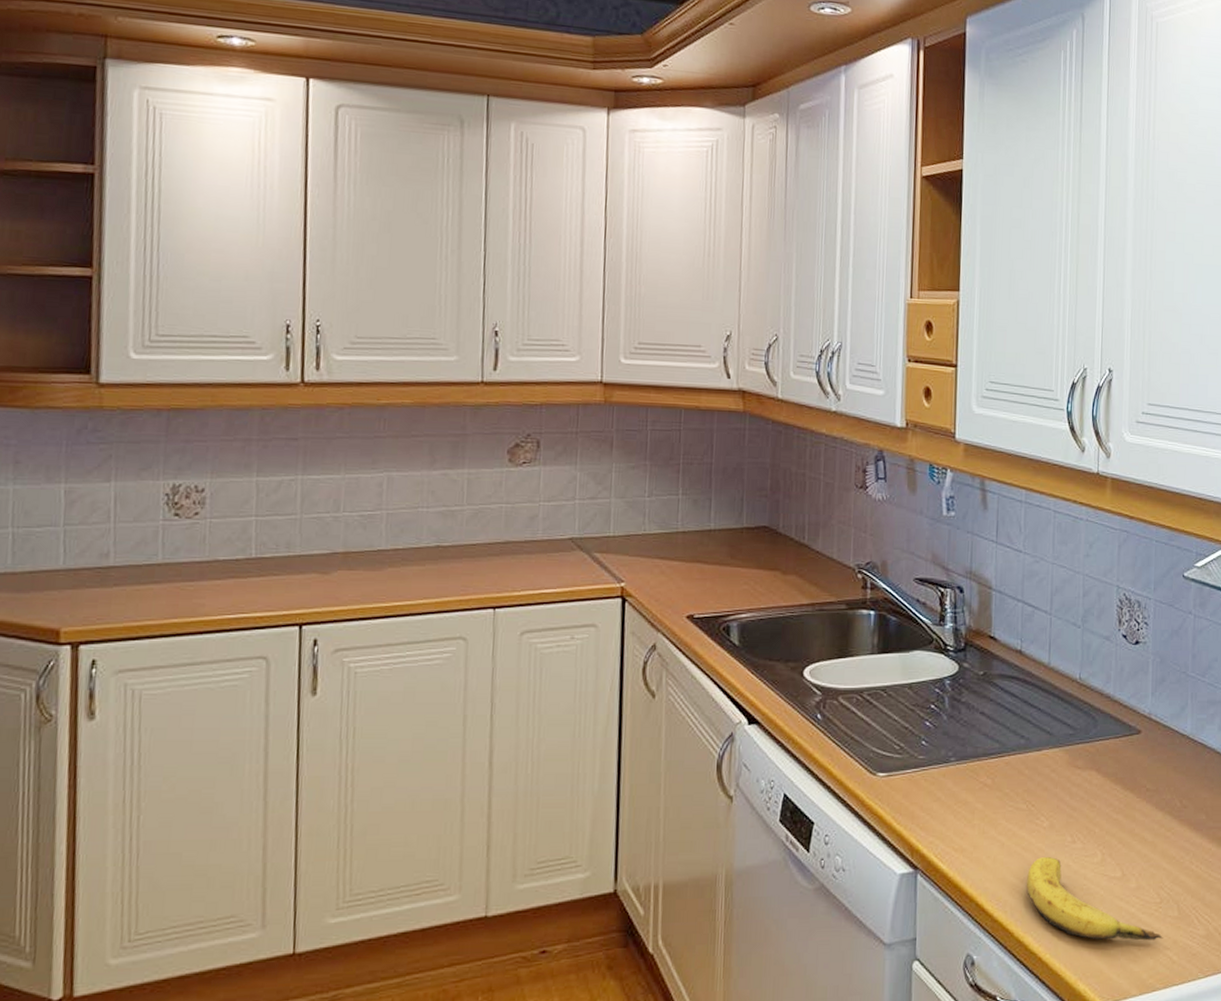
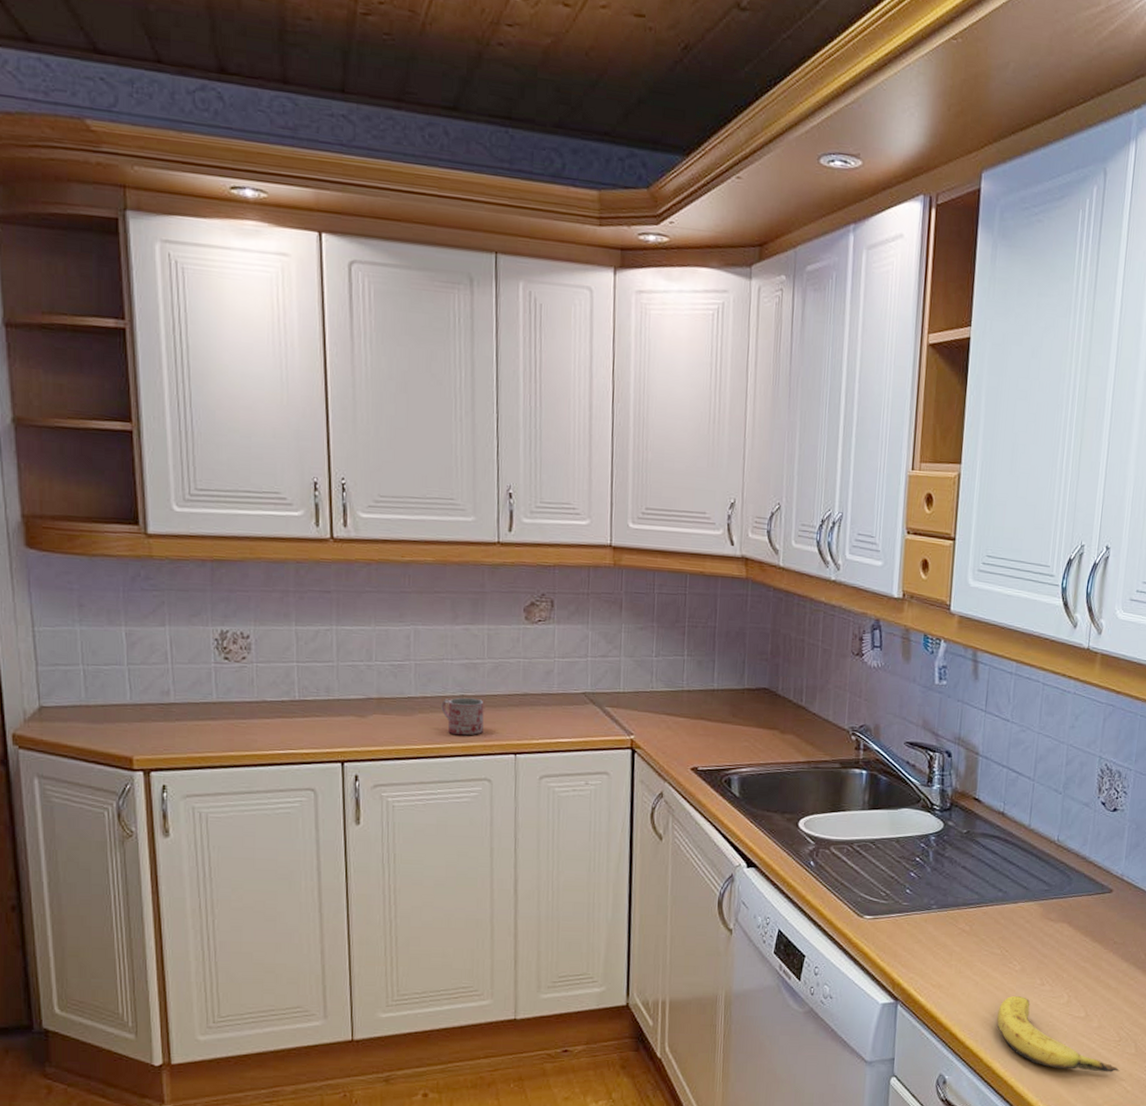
mug: none [413,548,462,590] -> present [441,697,484,736]

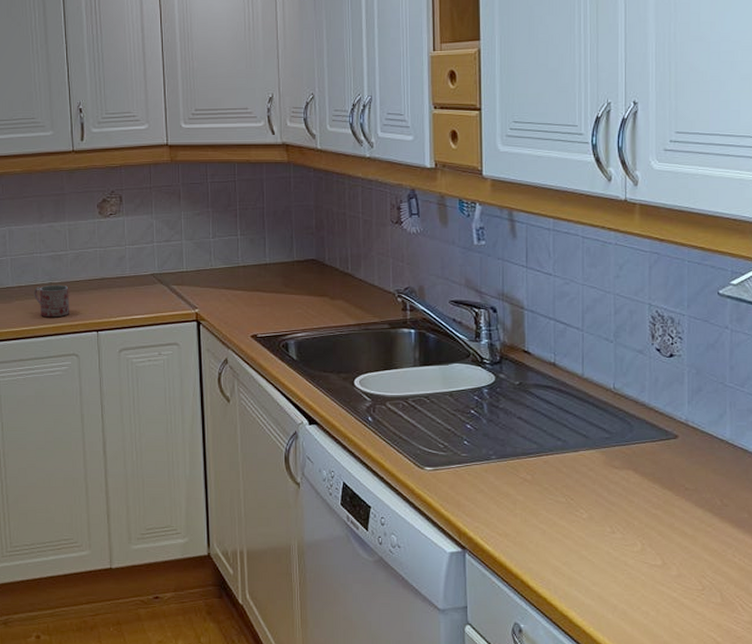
banana: present [997,996,1120,1072] -> none [569,544,706,623]

